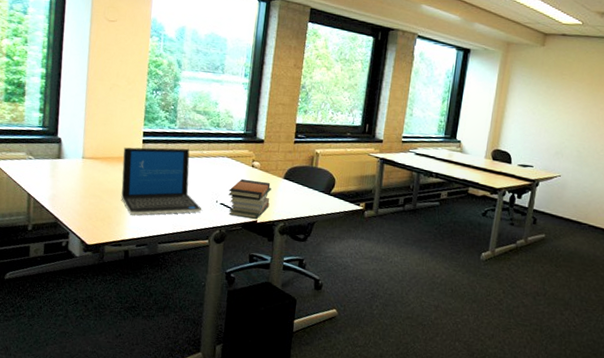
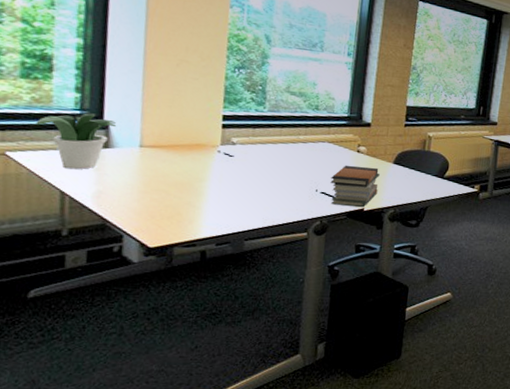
potted plant: none [13,129,67,176] -> present [35,113,117,170]
laptop: present [121,147,202,216] -> none [194,133,299,211]

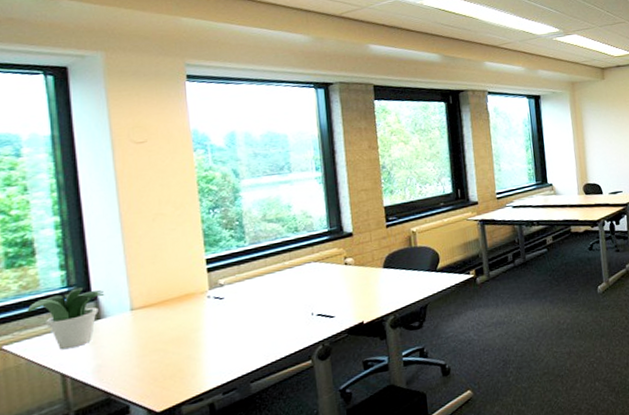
book stack: present [330,165,380,208] -> none [324,277,374,325]

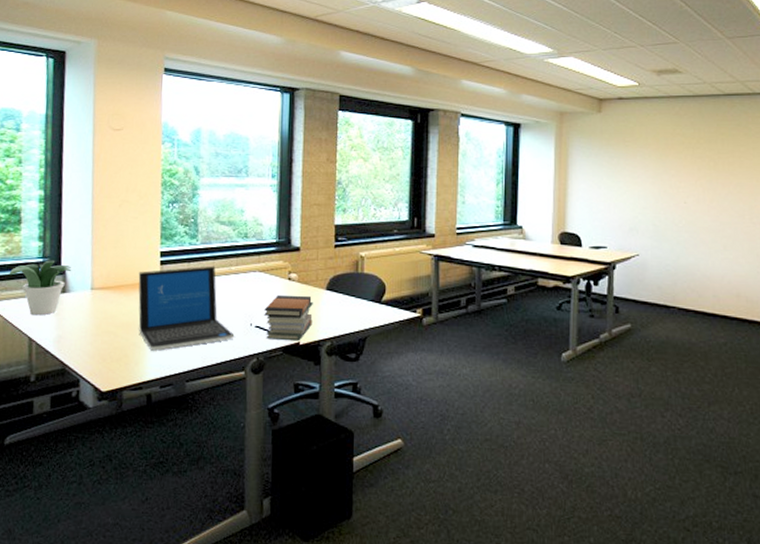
laptop: none [184,264,297,360] -> present [138,266,235,351]
book stack: none [324,277,374,325] -> present [264,294,313,341]

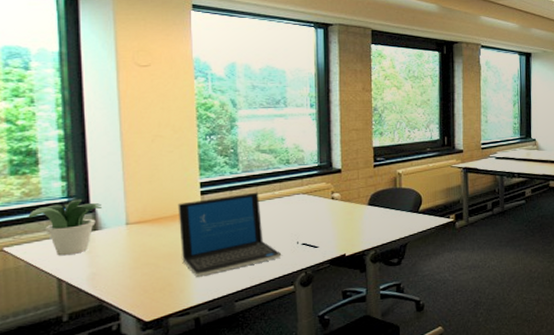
book stack: present [264,294,313,341] -> none [310,212,357,254]

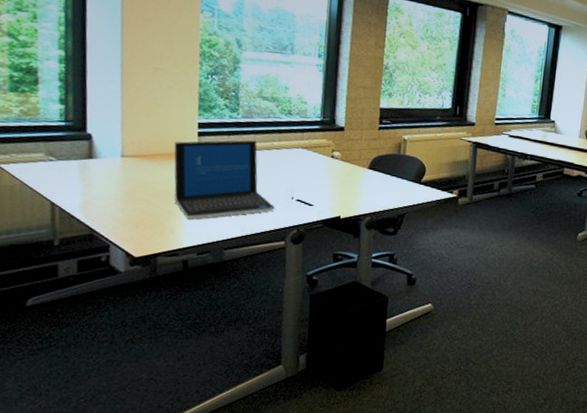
potted plant: present [28,199,103,256] -> none [25,124,99,181]

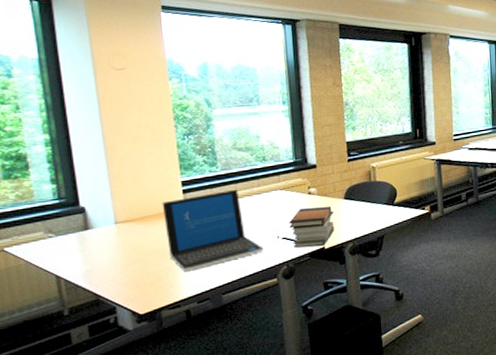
book stack: none [306,171,355,215] -> present [289,206,335,248]

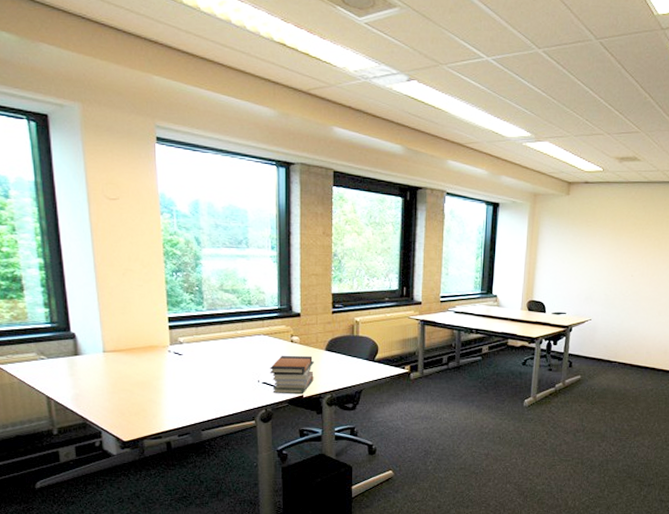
laptop: present [162,189,264,272] -> none [148,330,244,405]

